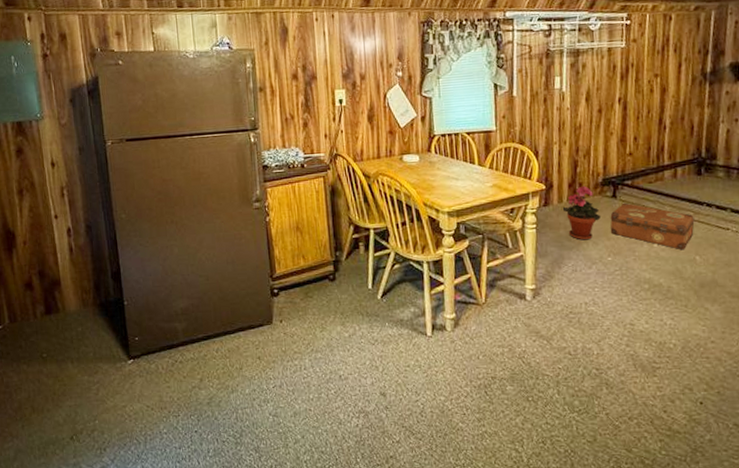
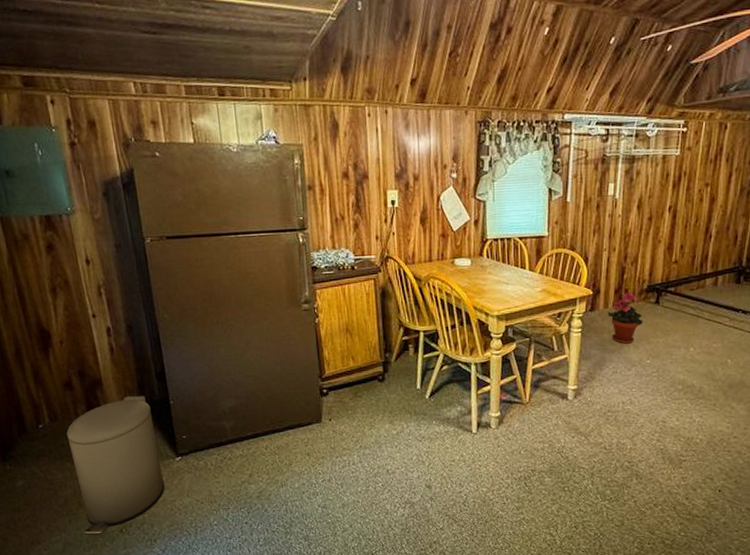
pedal bin: none [25,296,116,443] -> present [66,396,165,535]
suitcase: present [610,202,695,250] -> none [652,308,730,354]

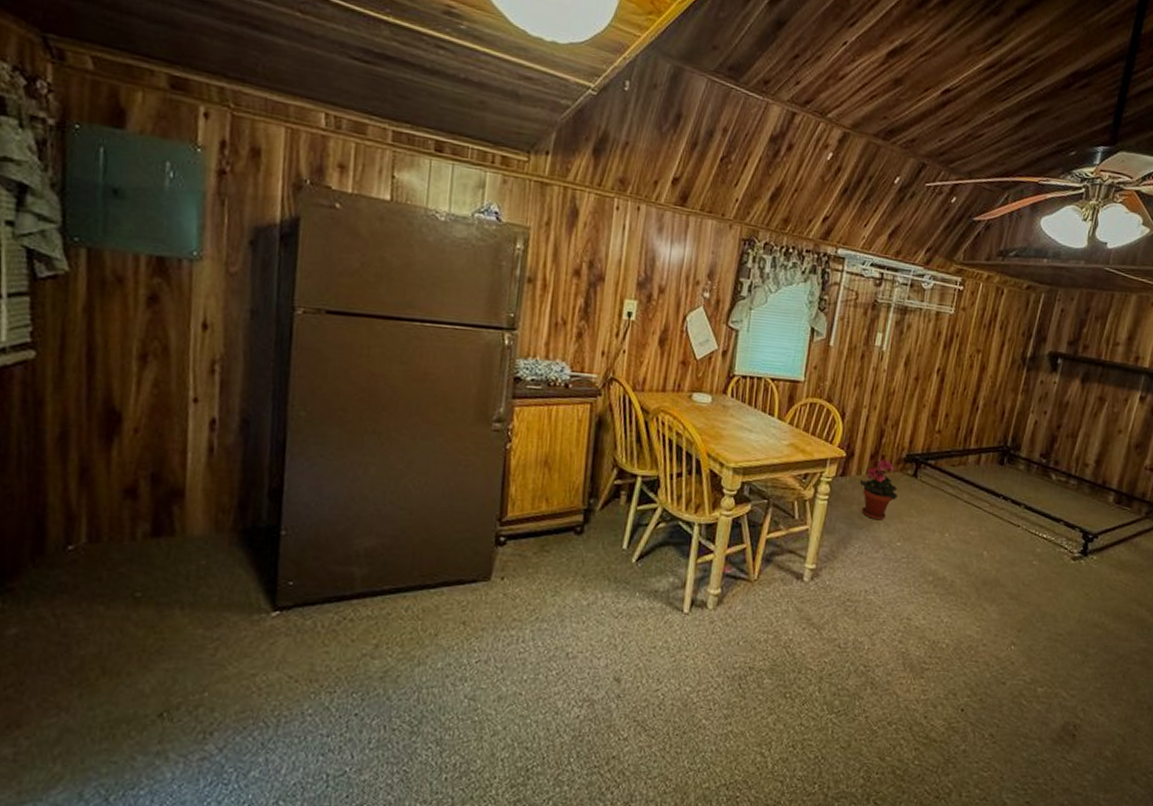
pedal bin: present [66,396,165,535] -> none [98,518,250,720]

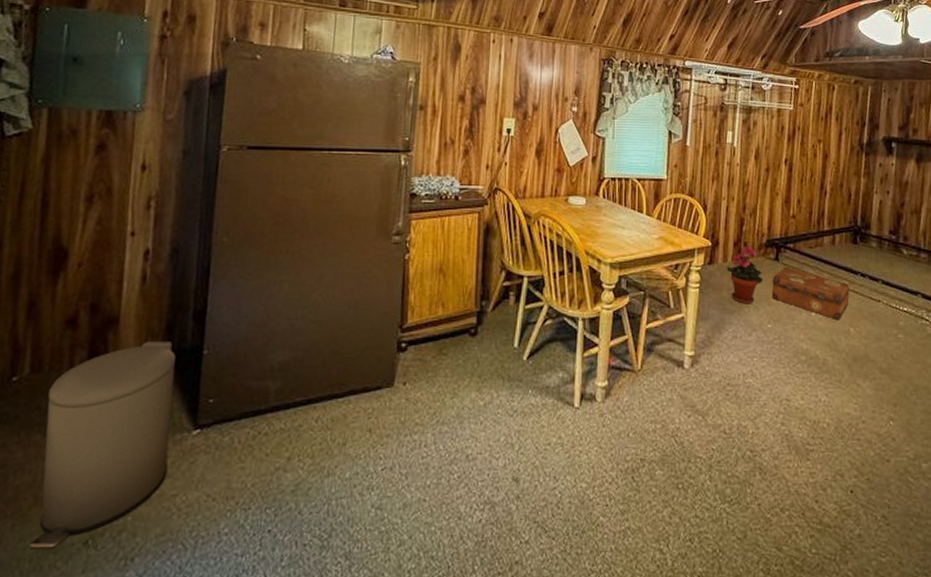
pedal bin: none [98,518,250,720] -> present [28,341,176,550]
suitcase: none [905,484,989,543] -> present [772,266,850,321]

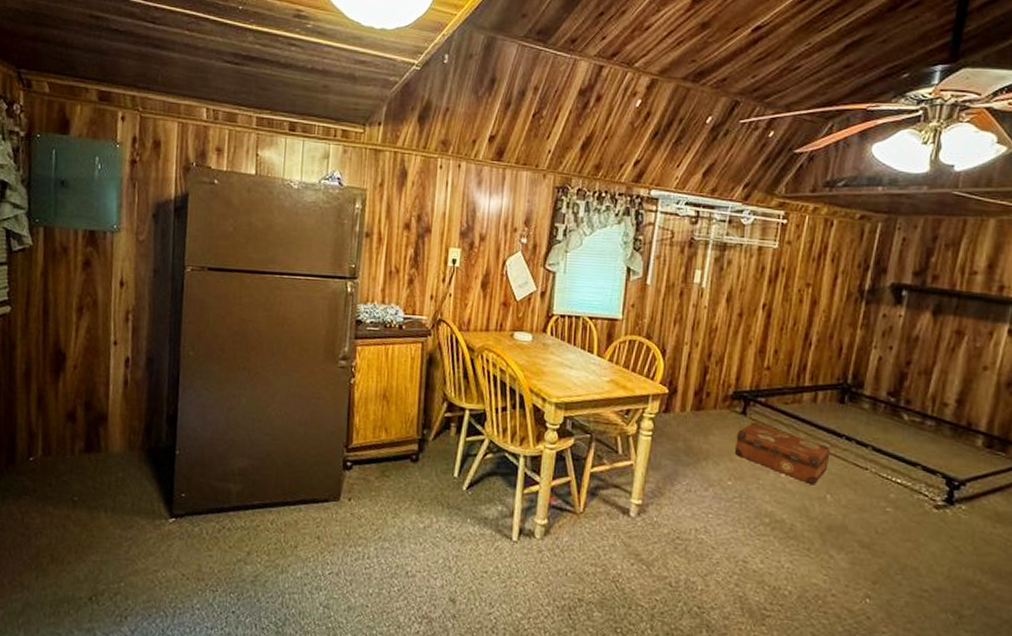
pedal bin: present [28,341,176,550] -> none [48,438,154,600]
potted plant: present [726,245,763,304] -> none [684,396,726,458]

